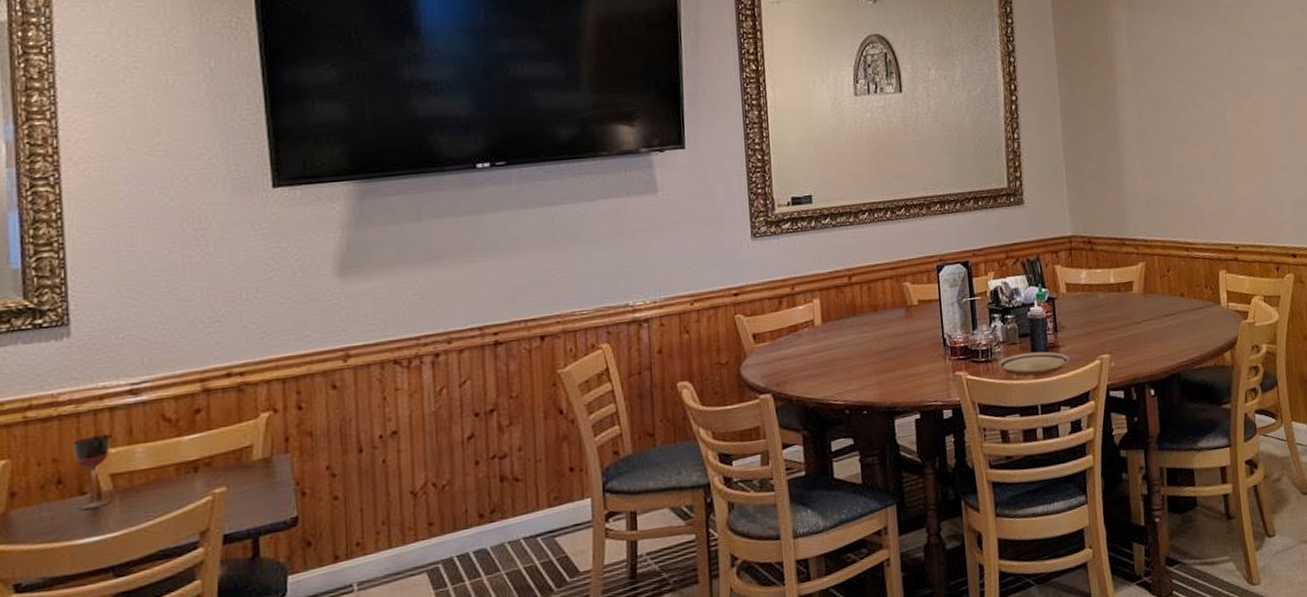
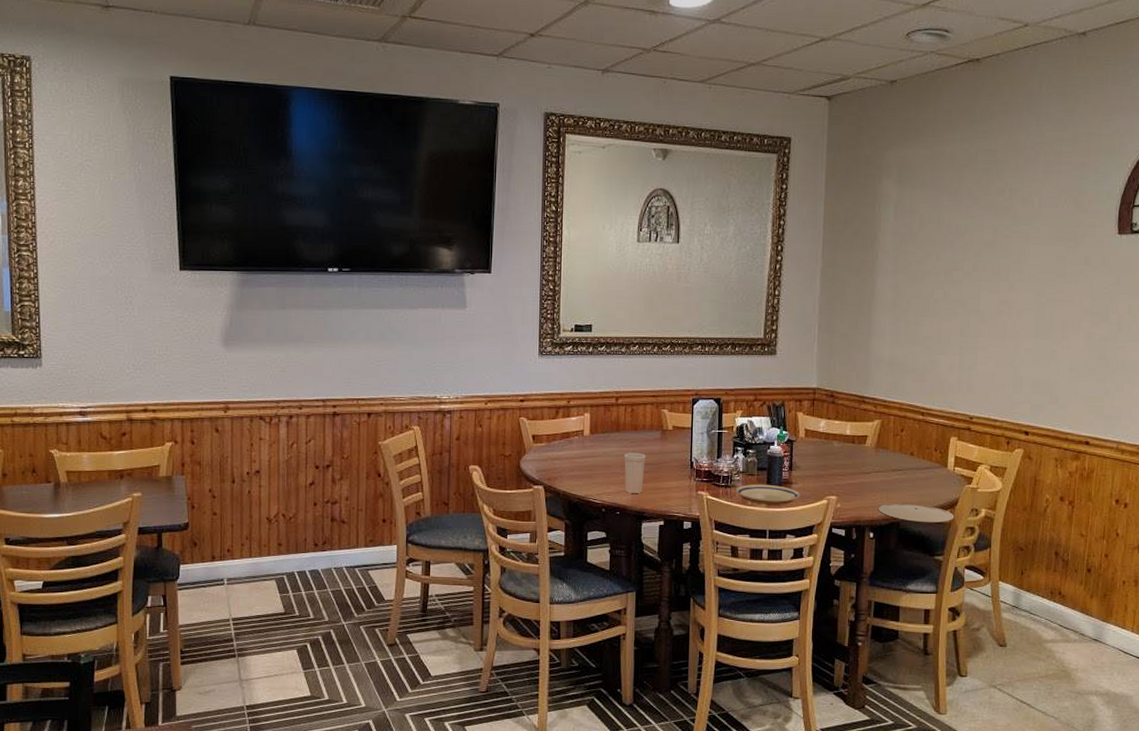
wineglass: present [73,435,112,511] -> none [43,442,67,494]
cup: none [865,337,892,387] -> present [624,453,646,493]
plate: none [1155,349,1236,370] -> present [878,503,955,522]

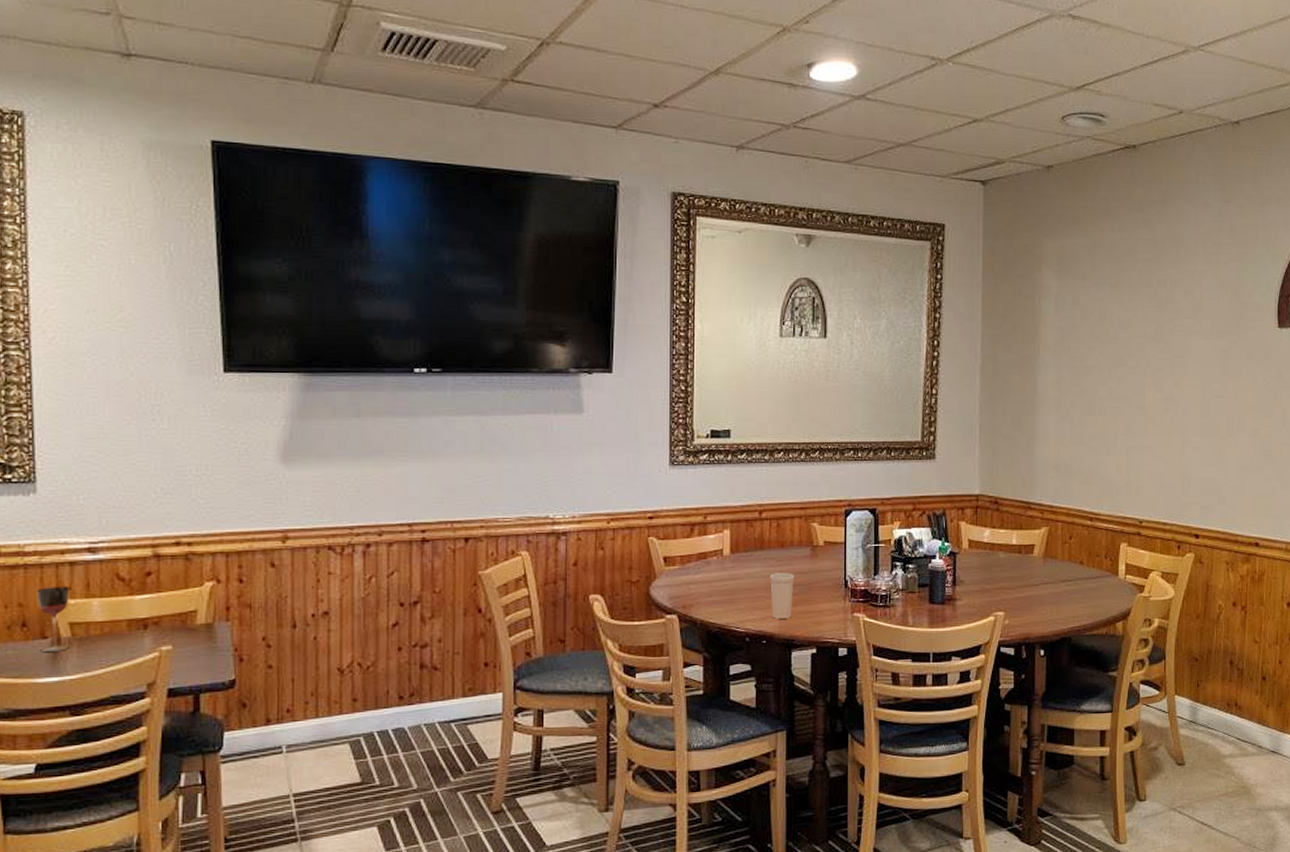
wineglass: none [43,442,67,494] -> present [37,587,70,653]
plate: present [736,484,800,505] -> none [895,602,965,625]
plate: present [878,503,955,522] -> none [1048,616,1127,636]

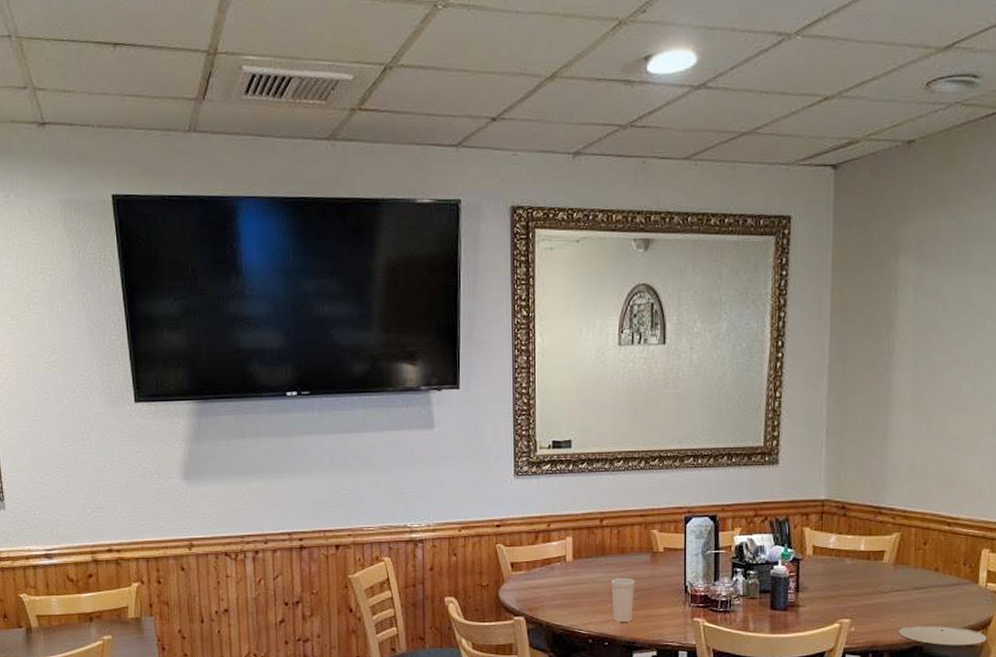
wineglass: present [37,587,70,653] -> none [12,586,38,639]
plate: none [1048,616,1127,636] -> present [898,625,987,645]

